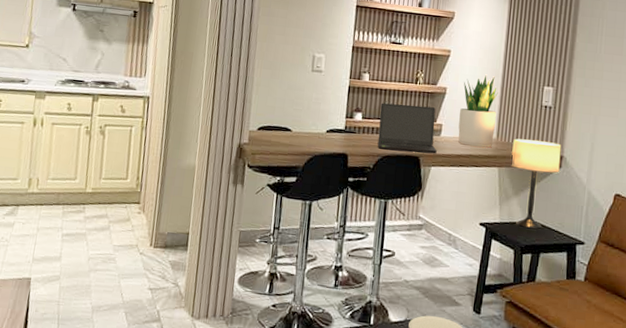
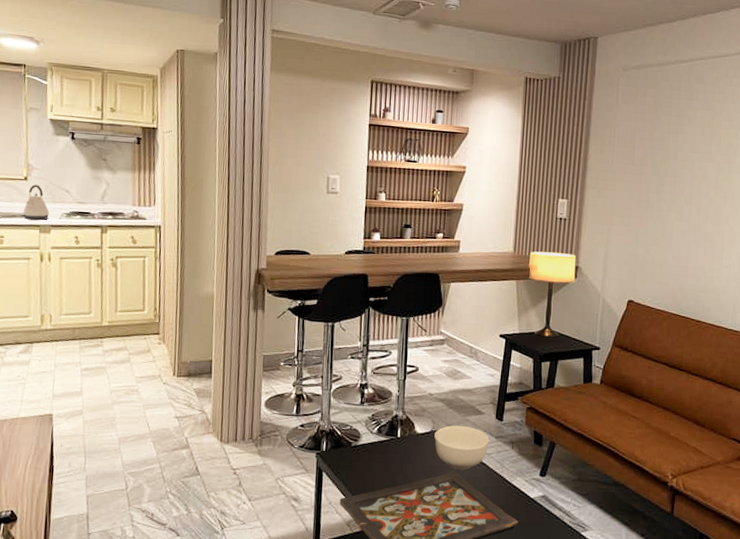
kettle: none [21,52,46,87] -> present [23,184,49,221]
laptop: present [377,103,437,154] -> none [397,222,456,270]
planter: present [458,75,498,148] -> none [476,190,514,262]

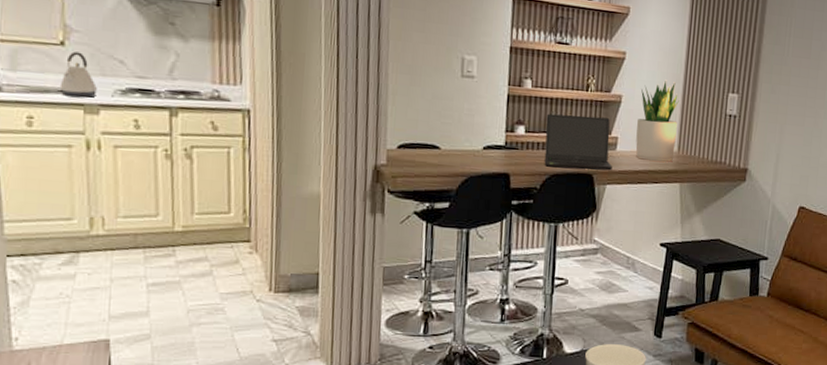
laptop: none [397,222,456,270] -> present [544,113,612,170]
planter: none [476,190,514,262] -> present [635,81,679,162]
table lamp: present [527,251,577,338] -> none [692,151,746,248]

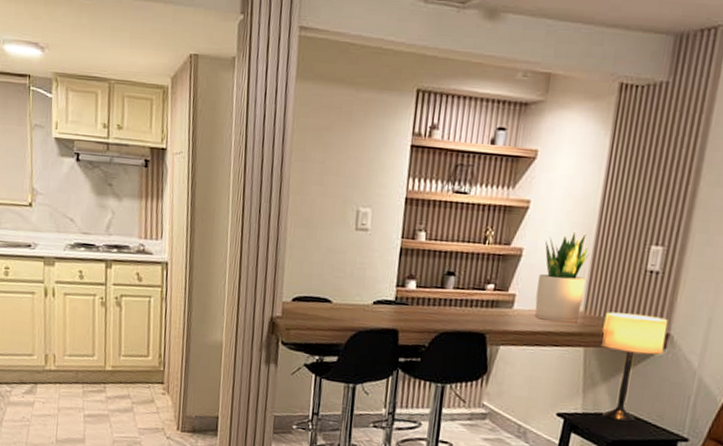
kettle: present [59,51,97,99] -> none [27,211,53,252]
laptop: present [544,113,612,170] -> none [434,268,508,330]
table lamp: none [692,151,746,248] -> present [599,312,669,423]

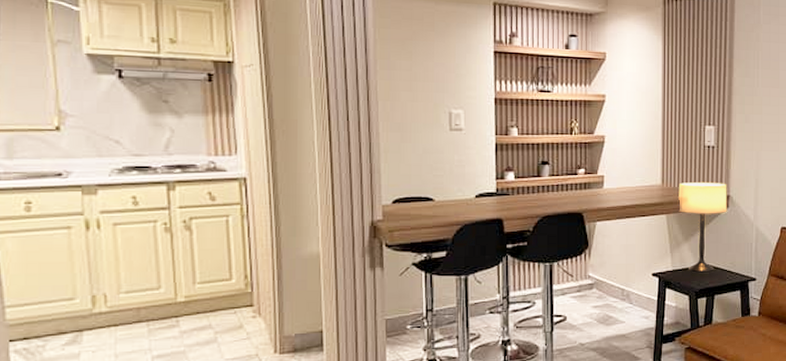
planter: present [535,232,589,323] -> none [621,119,659,196]

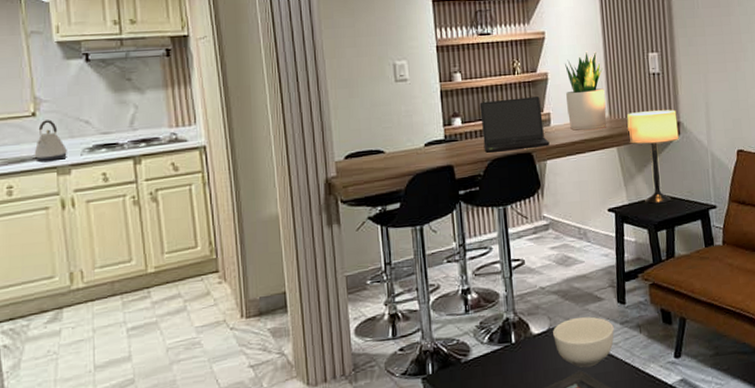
kettle: none [56,135,94,180] -> present [34,120,67,163]
laptop: none [534,158,601,209] -> present [479,96,550,153]
planter: none [621,119,659,196] -> present [565,51,607,131]

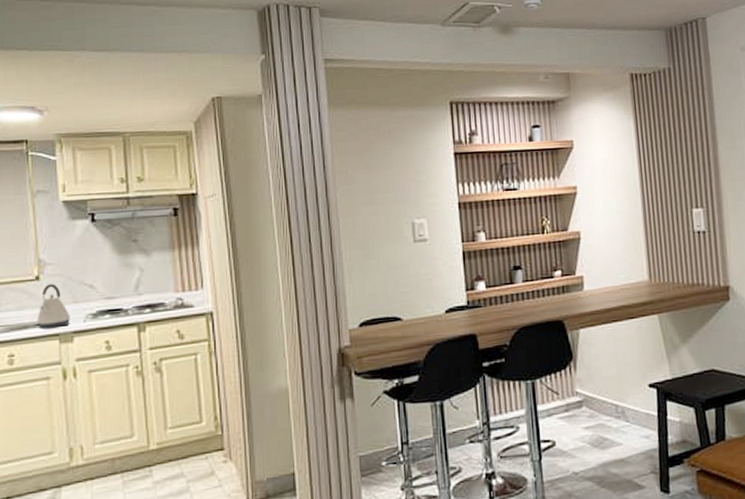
laptop: present [479,96,550,153] -> none [505,258,583,320]
planter: present [565,51,607,131] -> none [599,207,646,297]
table lamp: present [627,109,679,205] -> none [669,272,729,380]

